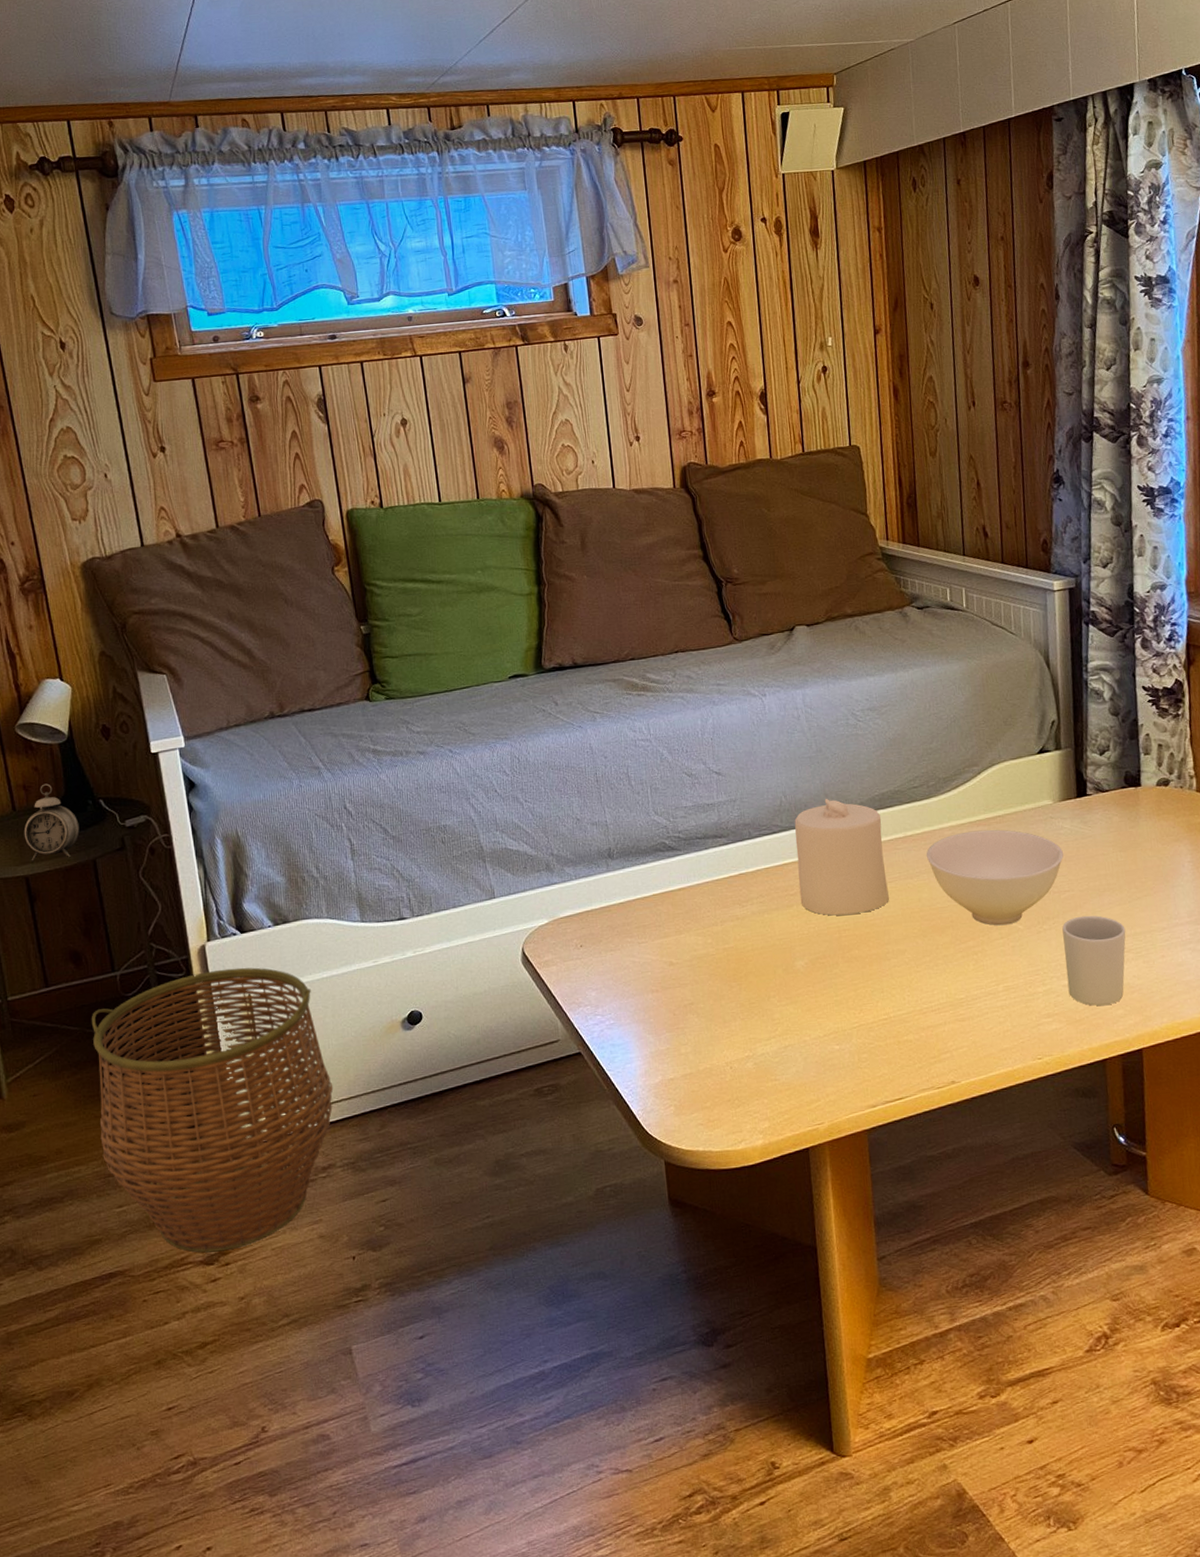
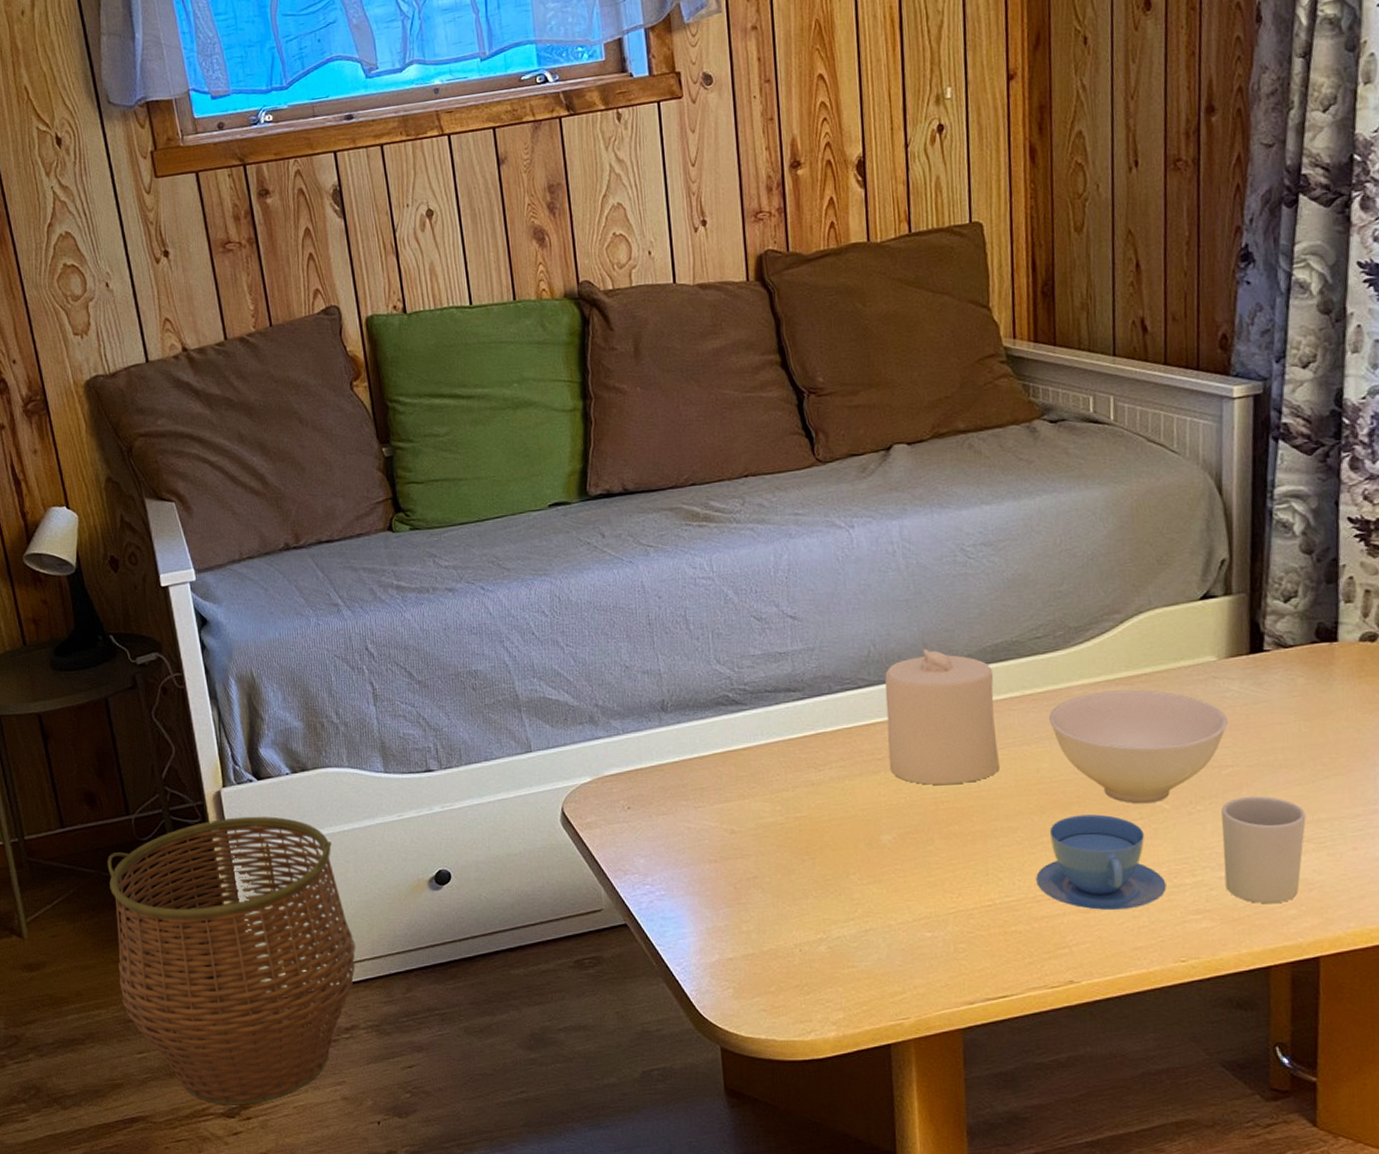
alarm clock: present [24,783,80,861] -> none [35,617,91,698]
teacup: none [921,936,1024,1018] -> present [1036,814,1166,911]

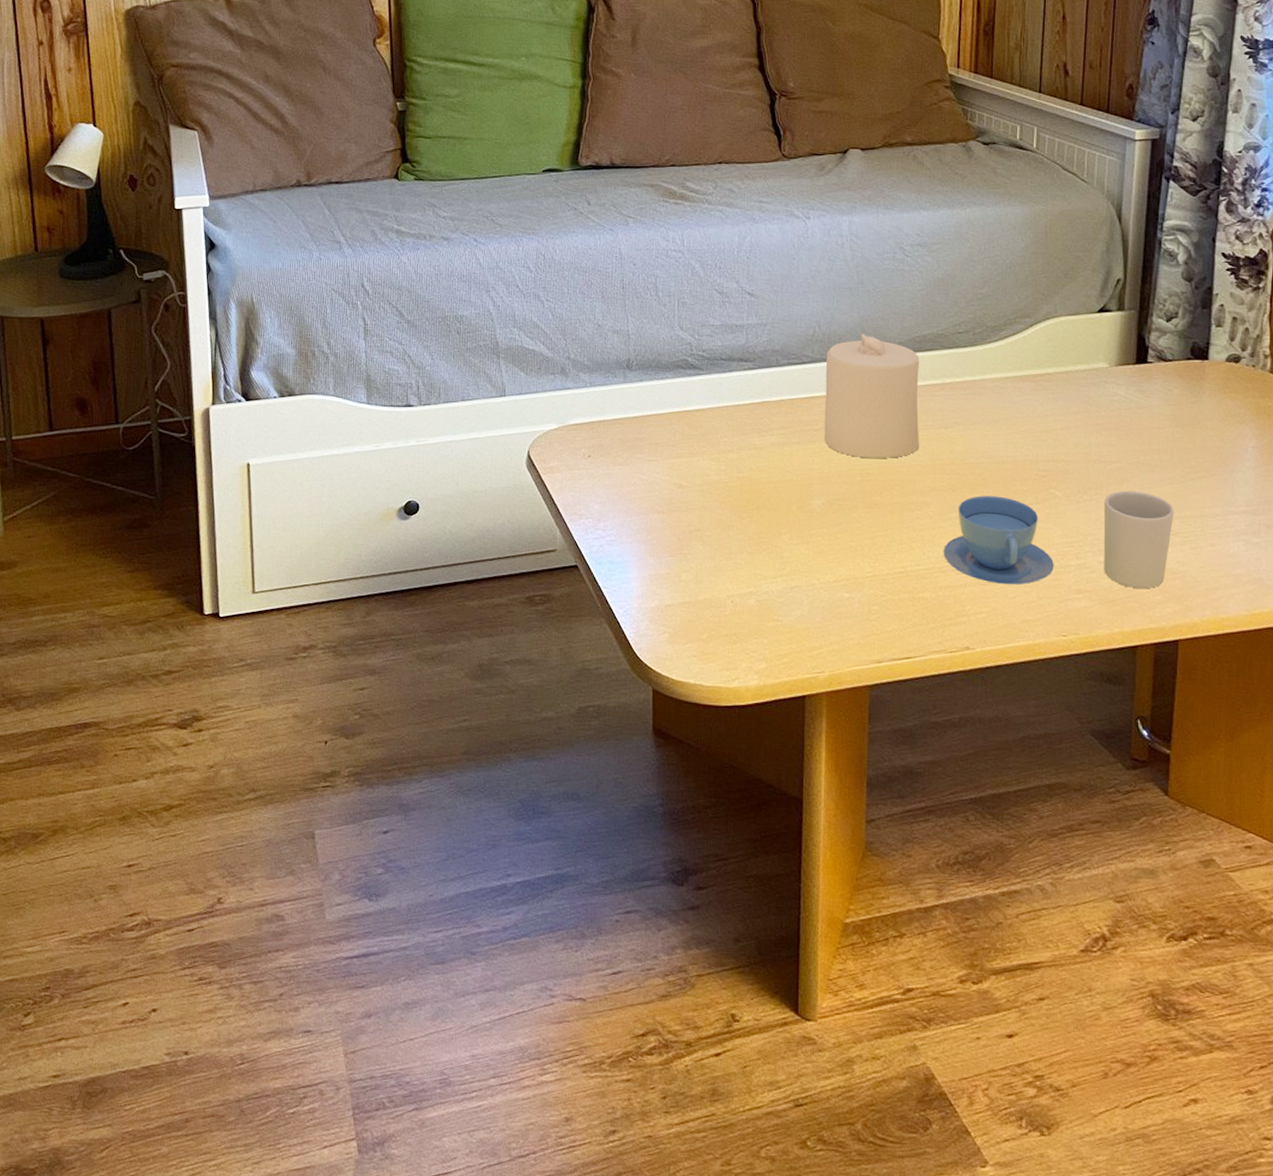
basket: present [107,816,356,1105] -> none [88,434,323,717]
bowl: present [1048,690,1228,804] -> none [964,386,1114,490]

